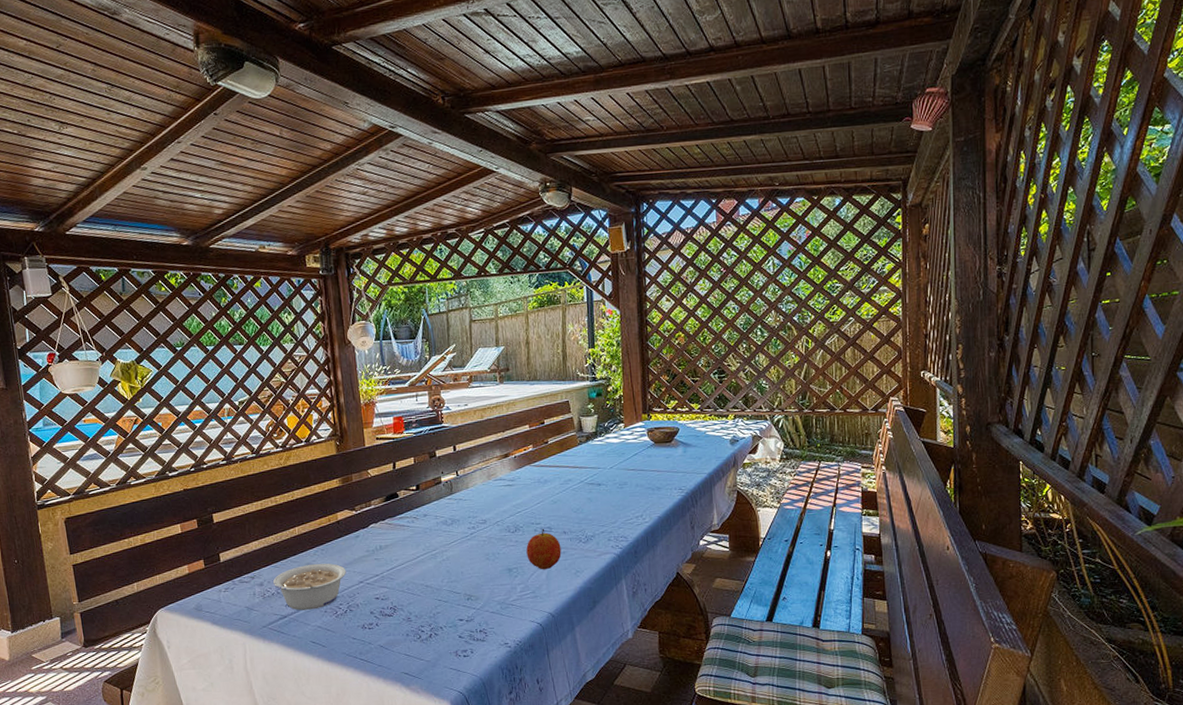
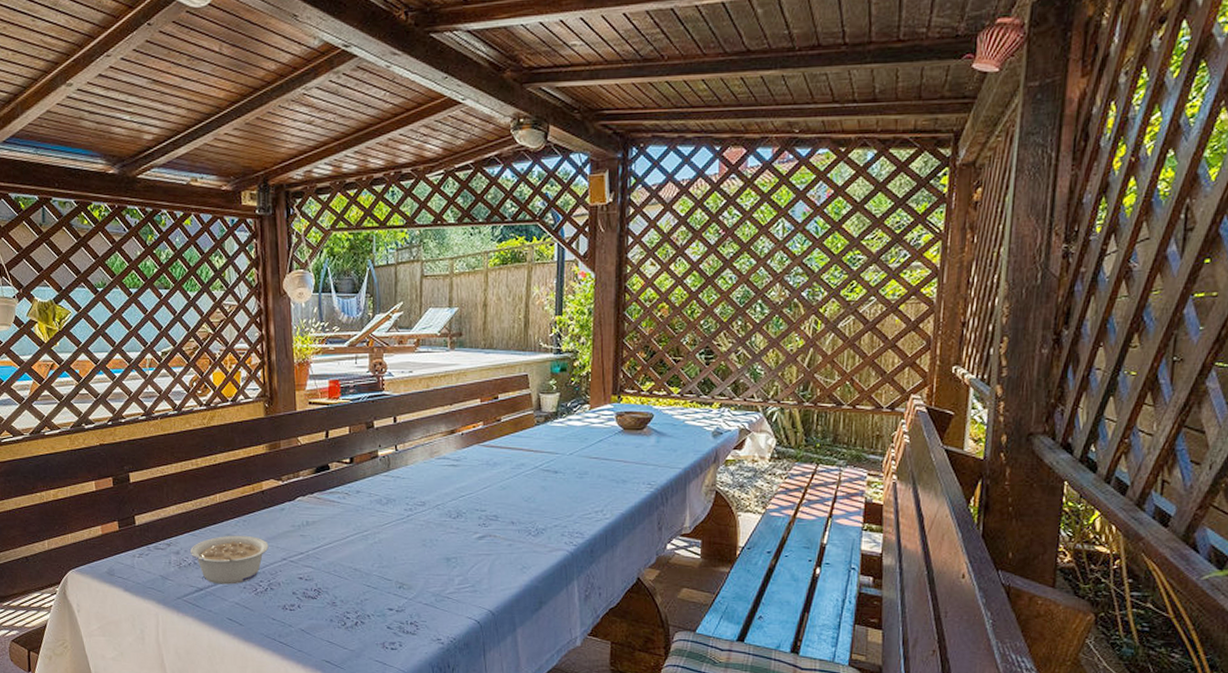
fruit: present [526,529,562,570] -> none [468,517,507,563]

